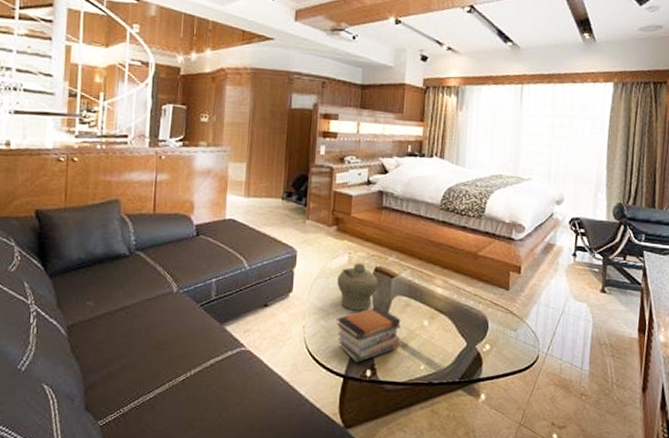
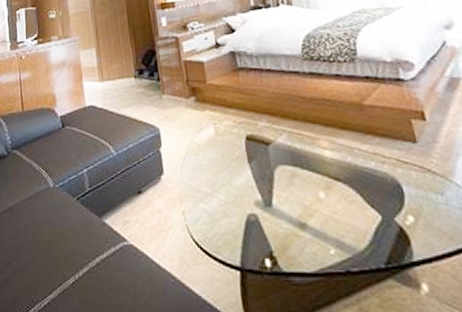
jar: present [337,263,378,311] -> none [207,133,254,189]
book stack: present [337,306,401,363] -> none [217,180,297,251]

